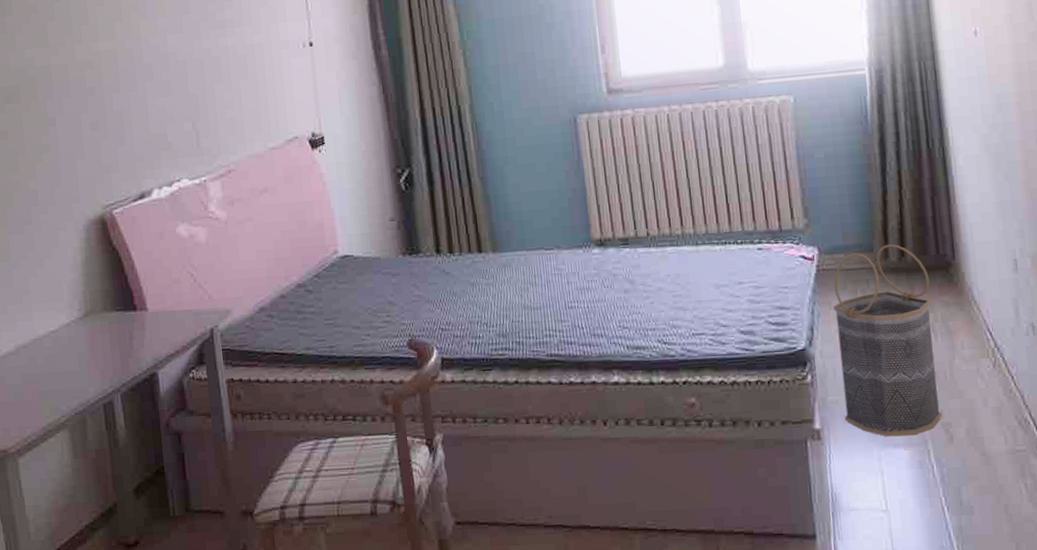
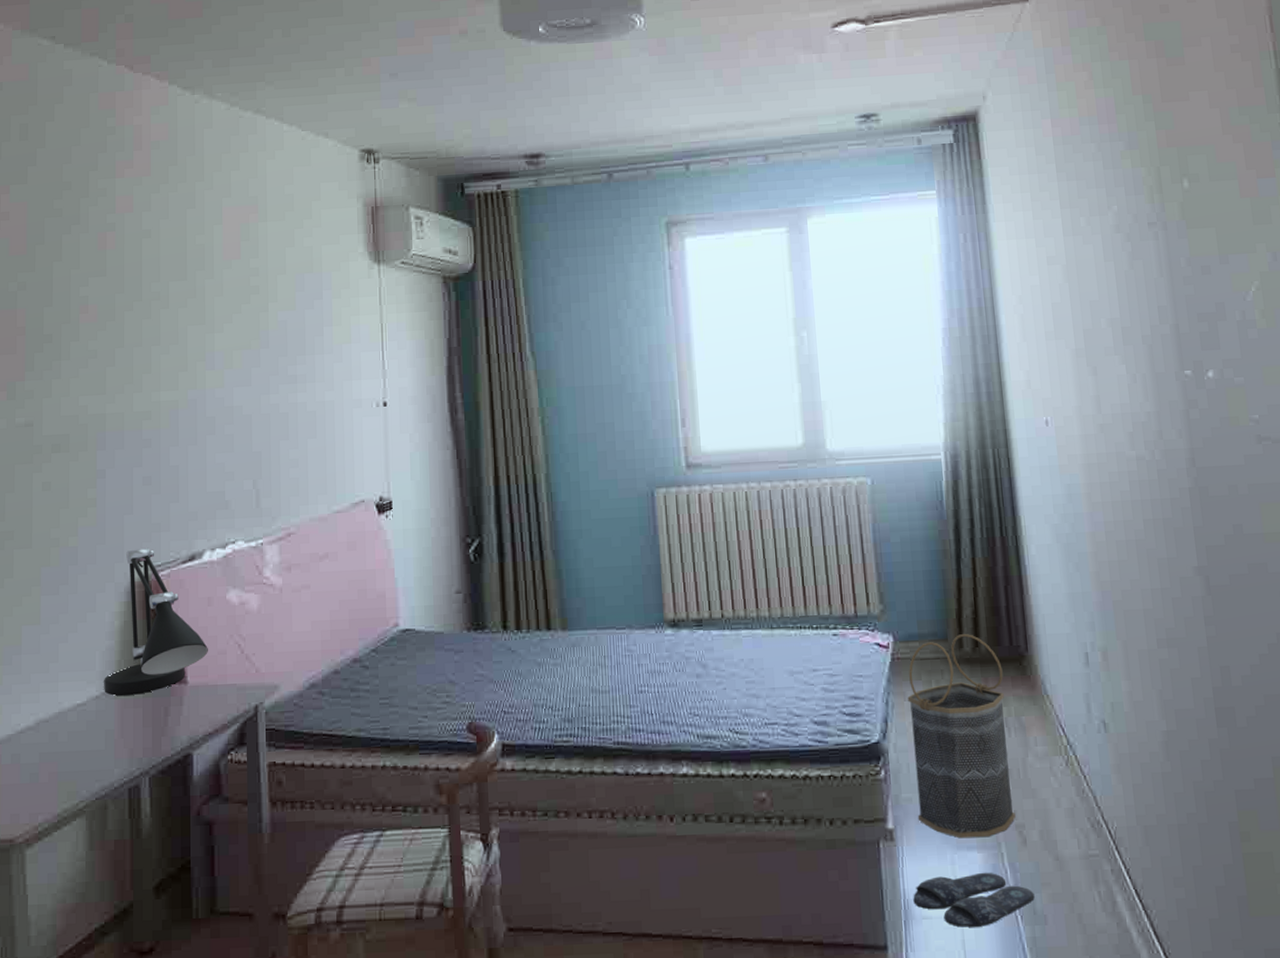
desk lamp: none [72,188,164,323] -> present [104,547,208,696]
slippers: none [840,467,961,518] -> present [913,872,1035,927]

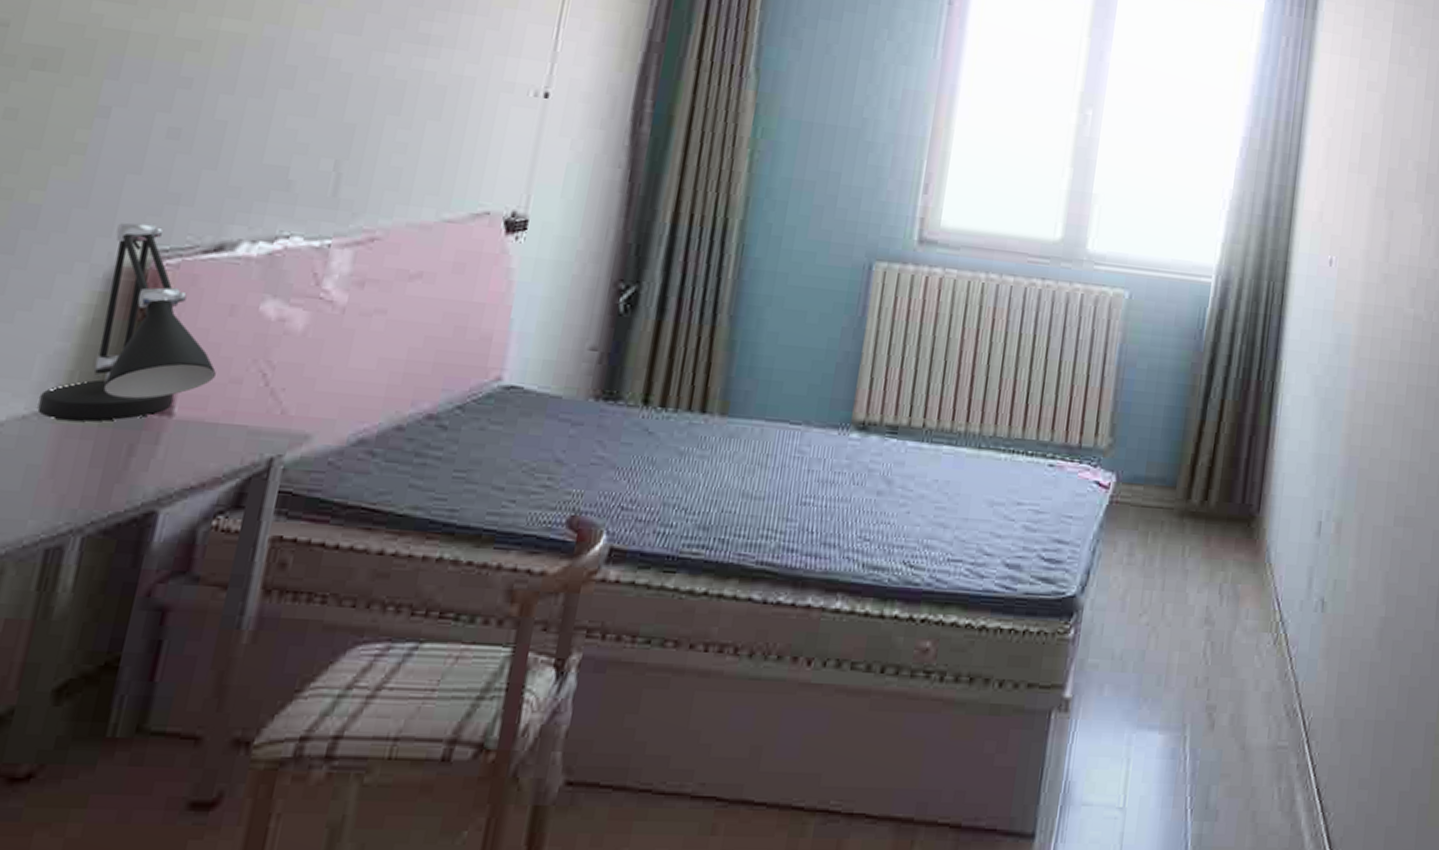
basket: present [907,634,1016,839] -> none [1100,483,1229,717]
slippers: present [913,872,1035,927] -> none [1075,756,1211,819]

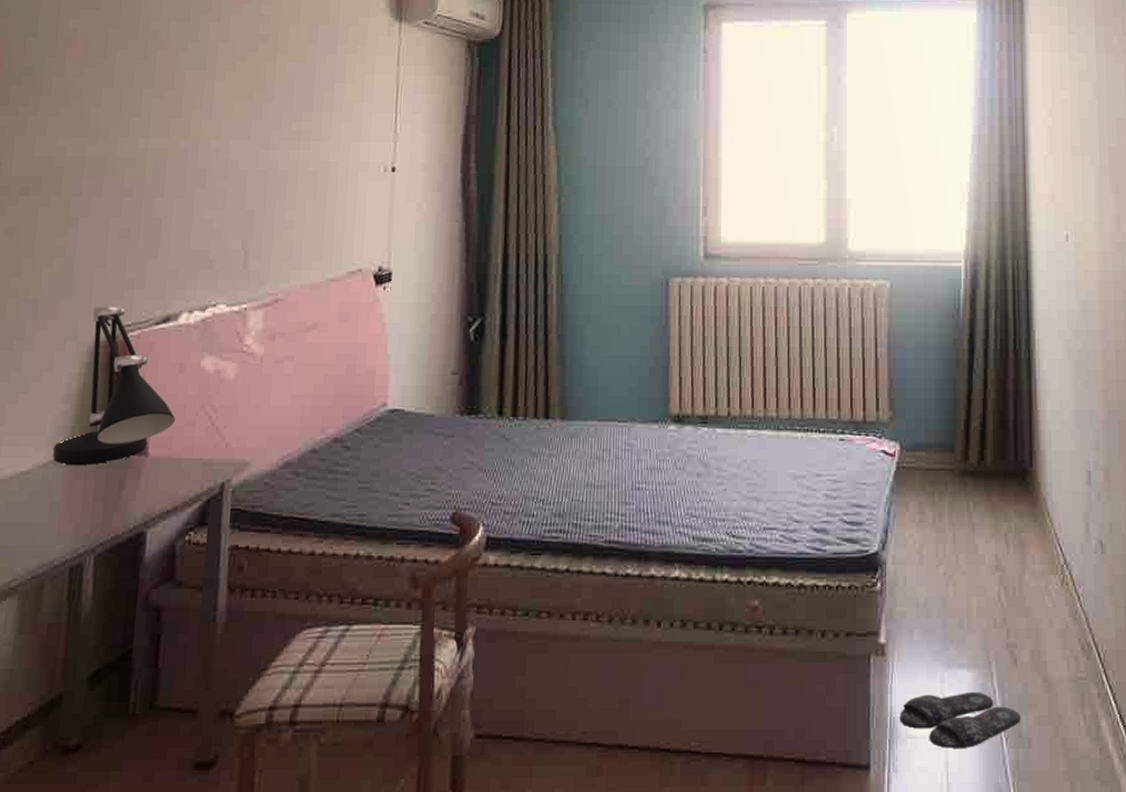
slippers: none [1075,756,1211,819] -> present [900,691,1021,748]

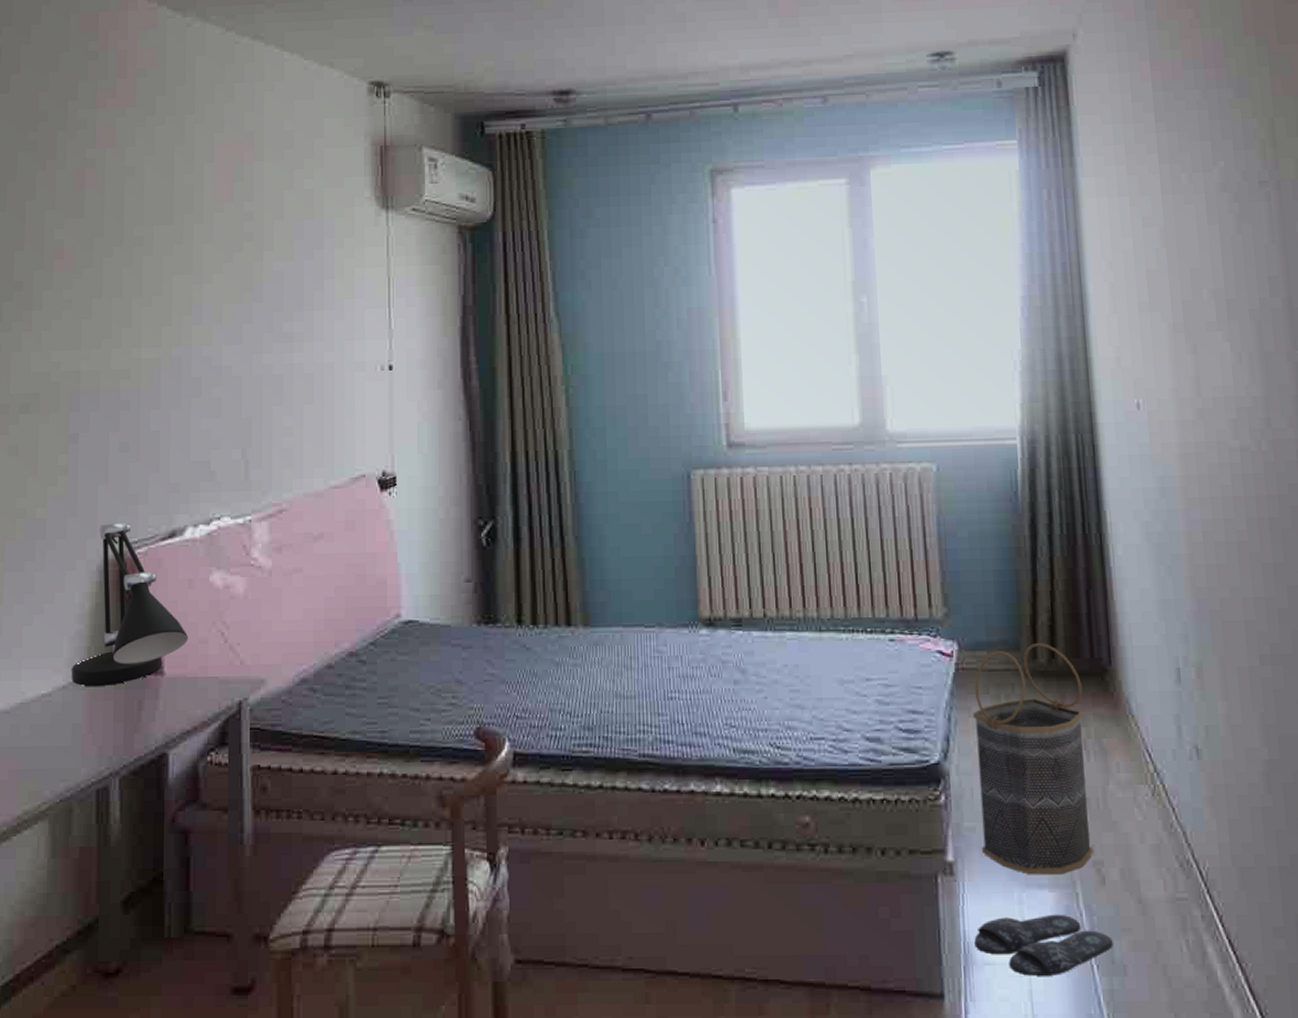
basket: none [909,446,1008,656] -> present [972,643,1093,875]

